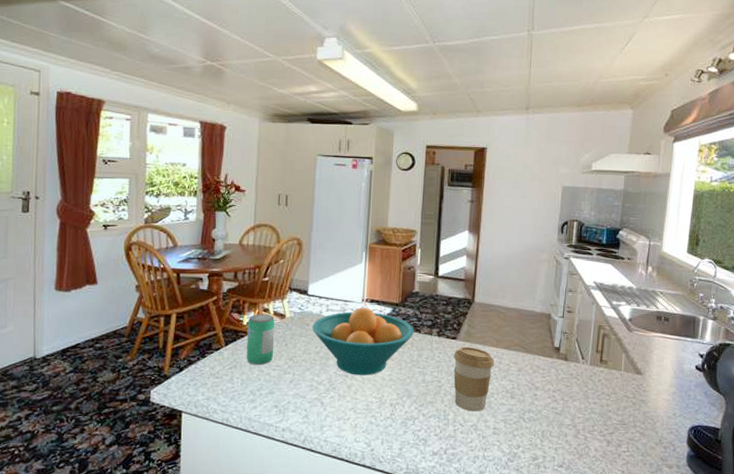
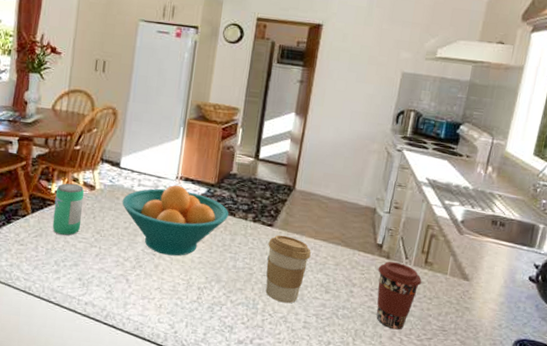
coffee cup: none [558,362,599,428] -> present [376,261,422,330]

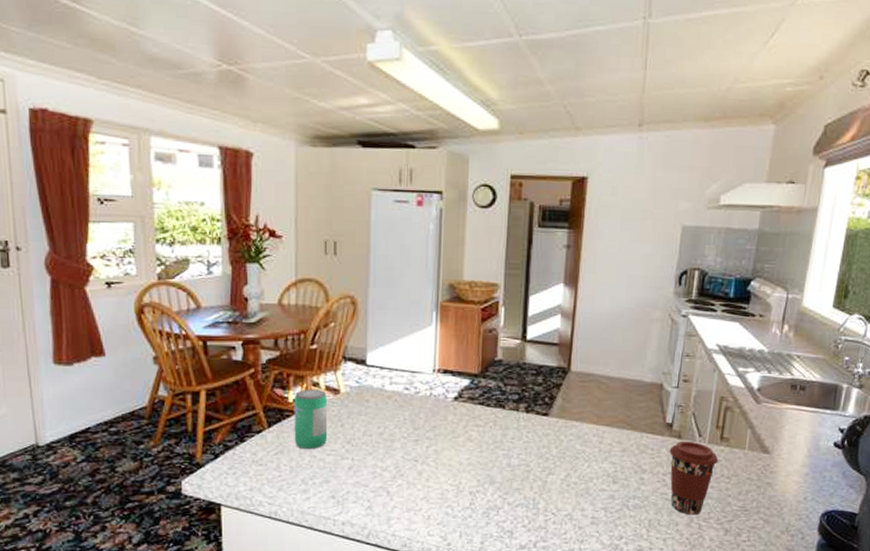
fruit bowl: present [122,185,229,256] -> none [373,379,498,460]
coffee cup: present [265,235,311,304] -> none [545,424,594,499]

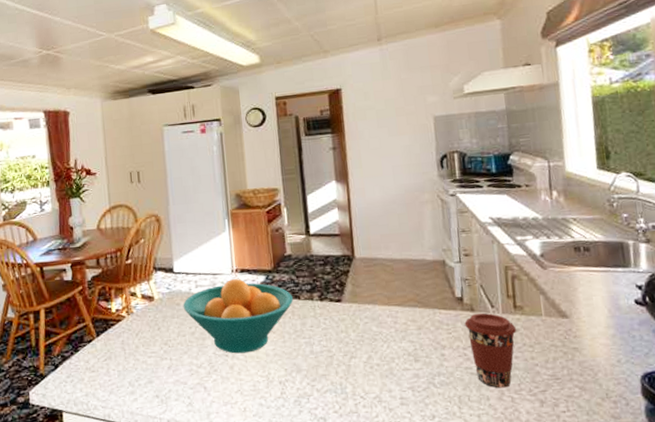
beverage can: present [294,389,328,450] -> none [116,298,148,354]
fruit bowl: none [373,379,498,460] -> present [183,278,294,354]

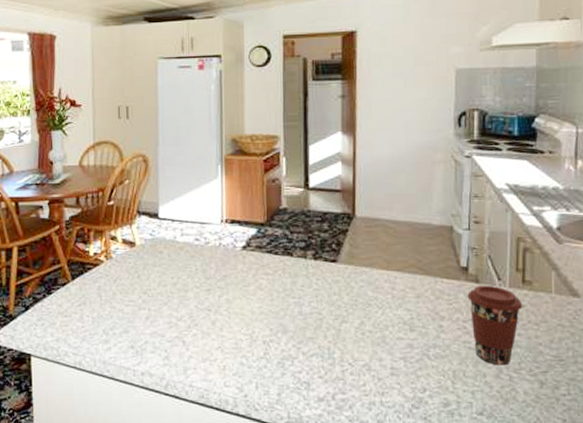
fruit bowl: present [183,278,294,354] -> none [166,229,286,309]

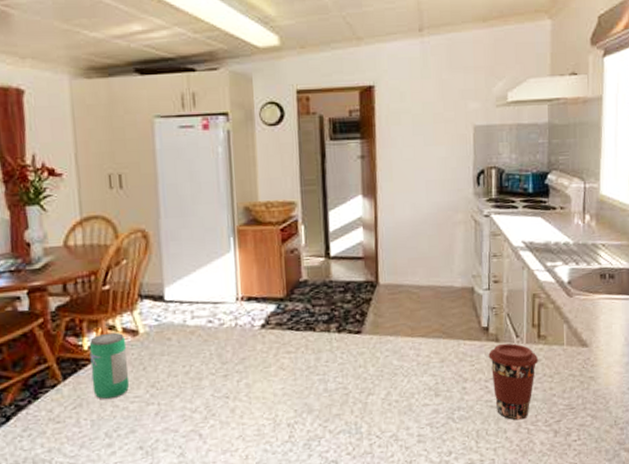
beverage can: none [94,242,126,301] -> present [89,332,130,400]

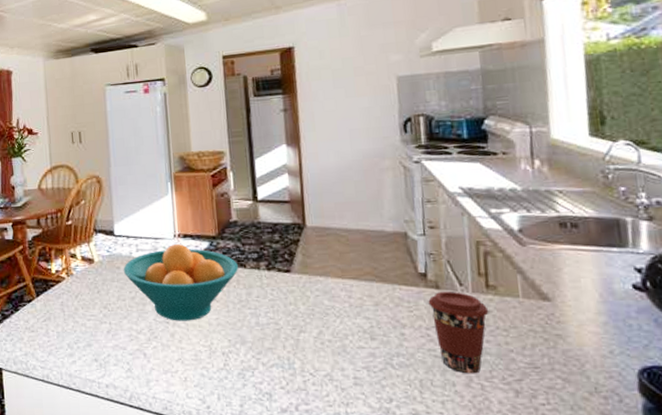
beverage can: present [89,332,130,400] -> none [56,260,87,316]
fruit bowl: none [175,307,308,395] -> present [123,243,239,321]

